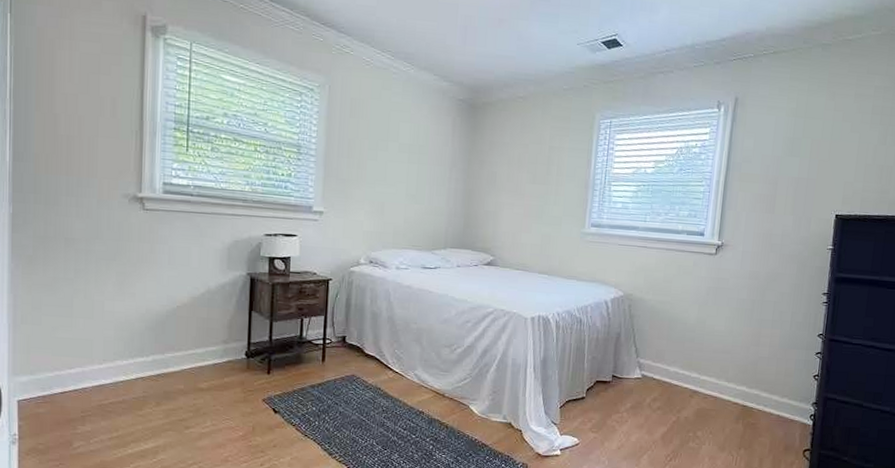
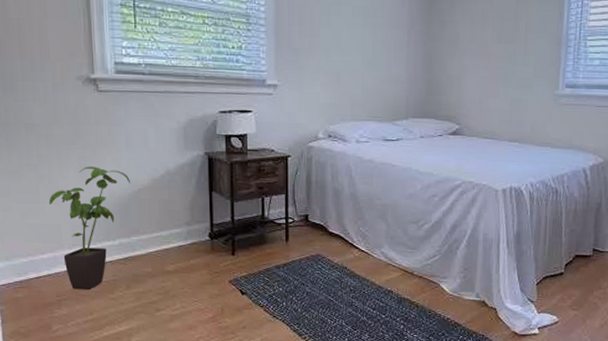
house plant: none [82,282,169,406] -> present [48,166,130,289]

